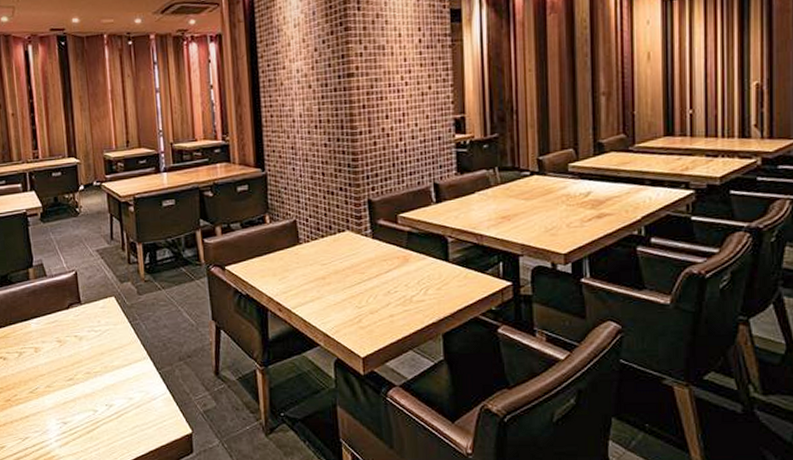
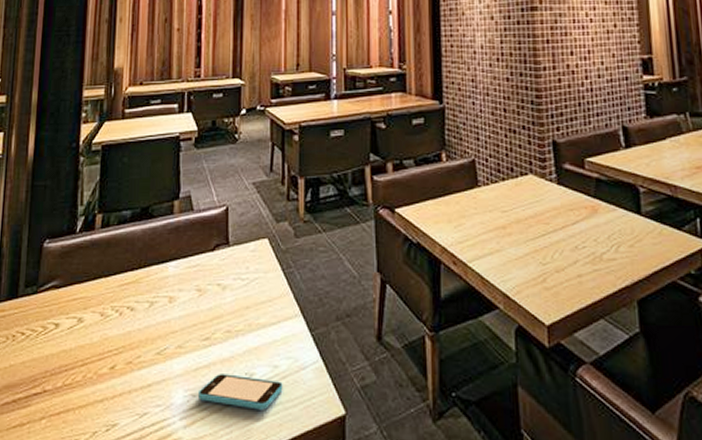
smartphone: none [67,406,138,432] -> present [197,374,283,410]

